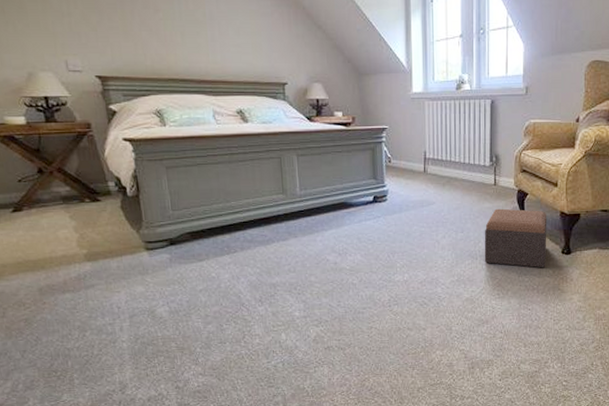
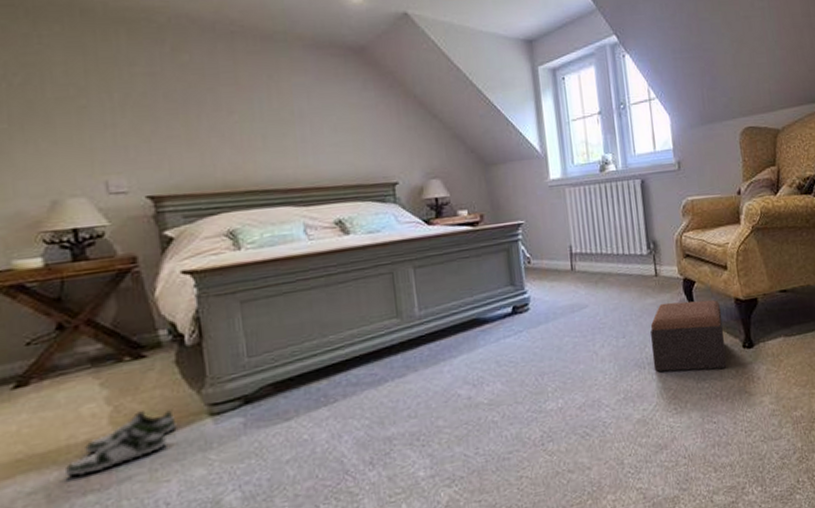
shoe: none [49,240,123,280] -> present [64,410,177,477]

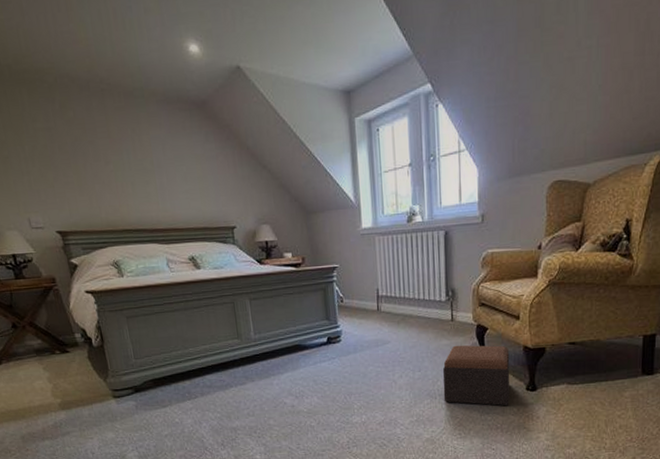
shoe: present [64,410,177,477] -> none [29,389,94,429]

